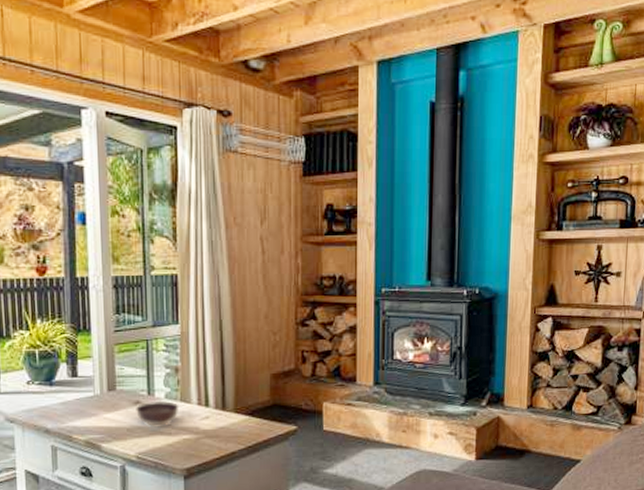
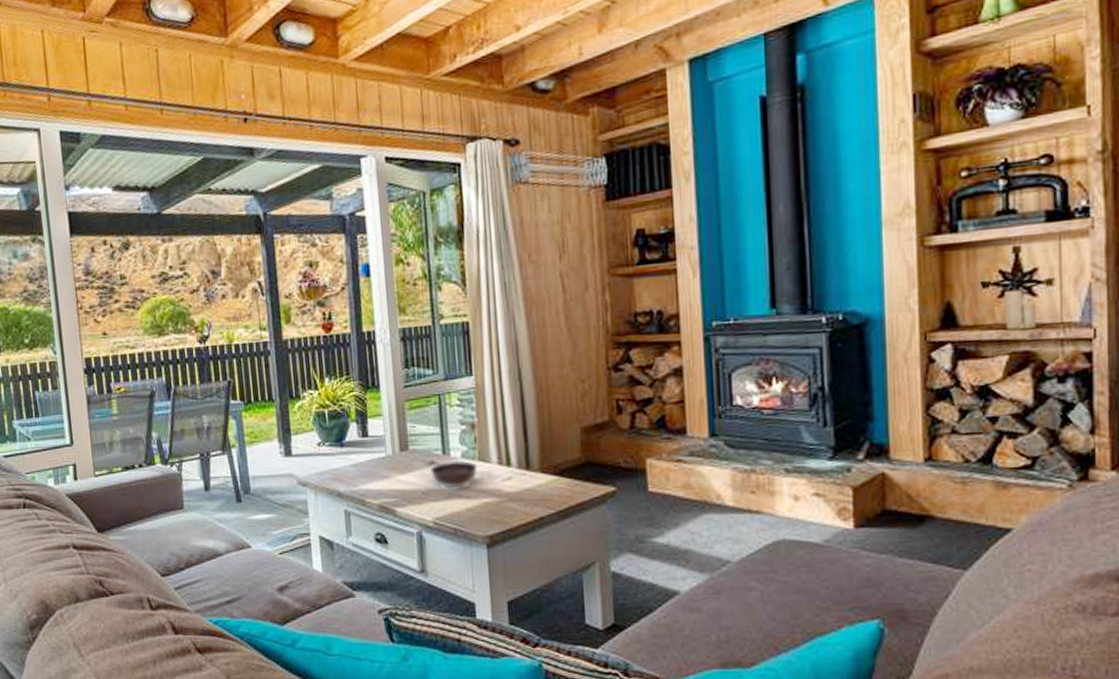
candle: none [588,277,608,309] -> present [1004,288,1036,330]

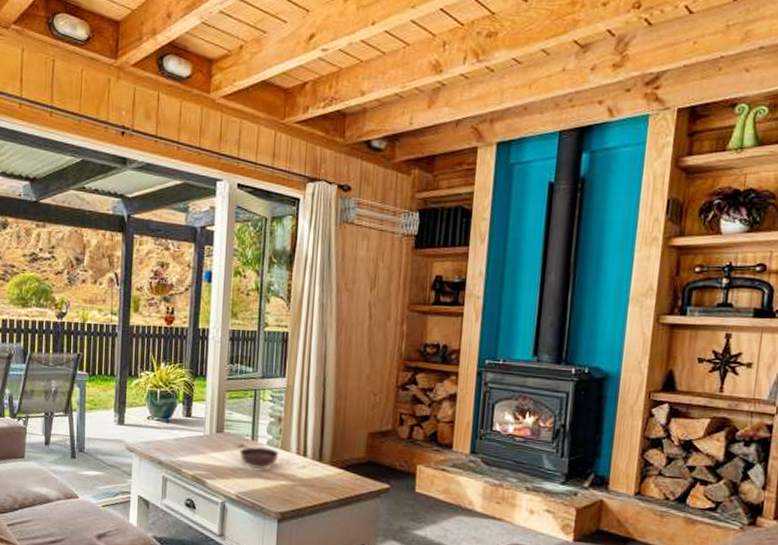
candle: present [1004,288,1036,330] -> none [711,366,736,400]

